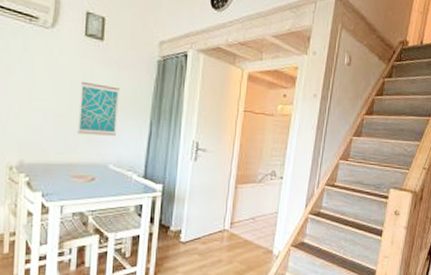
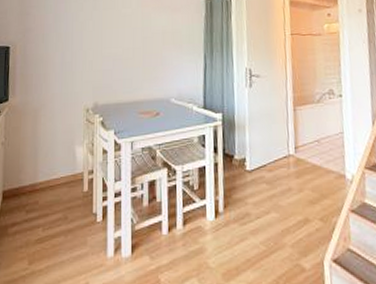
wall art: present [78,81,119,136] -> none [141,27,175,74]

